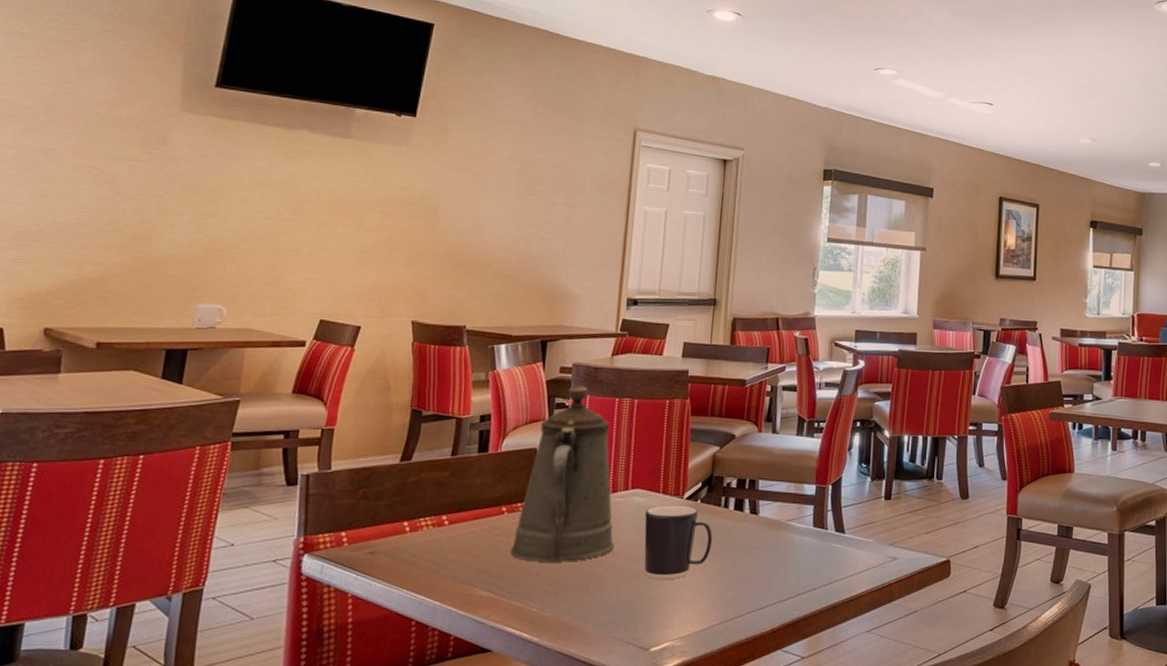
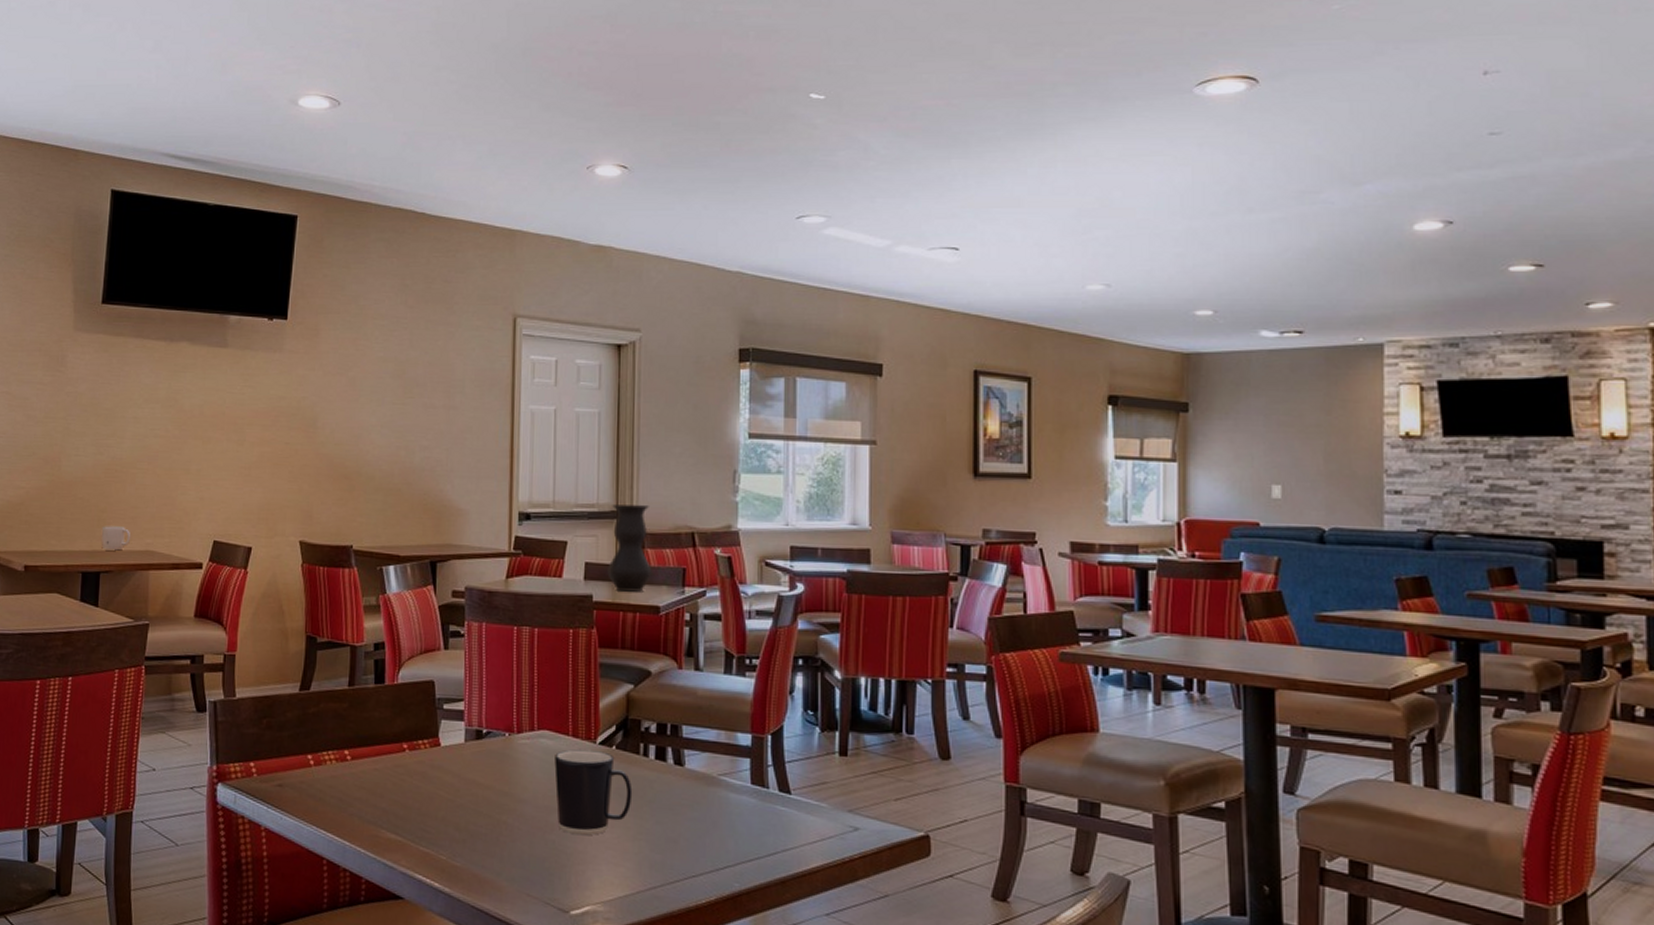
coffee pot: present [510,384,615,562] -> none [414,610,523,808]
vase: none [703,293,742,368] -> present [607,504,652,592]

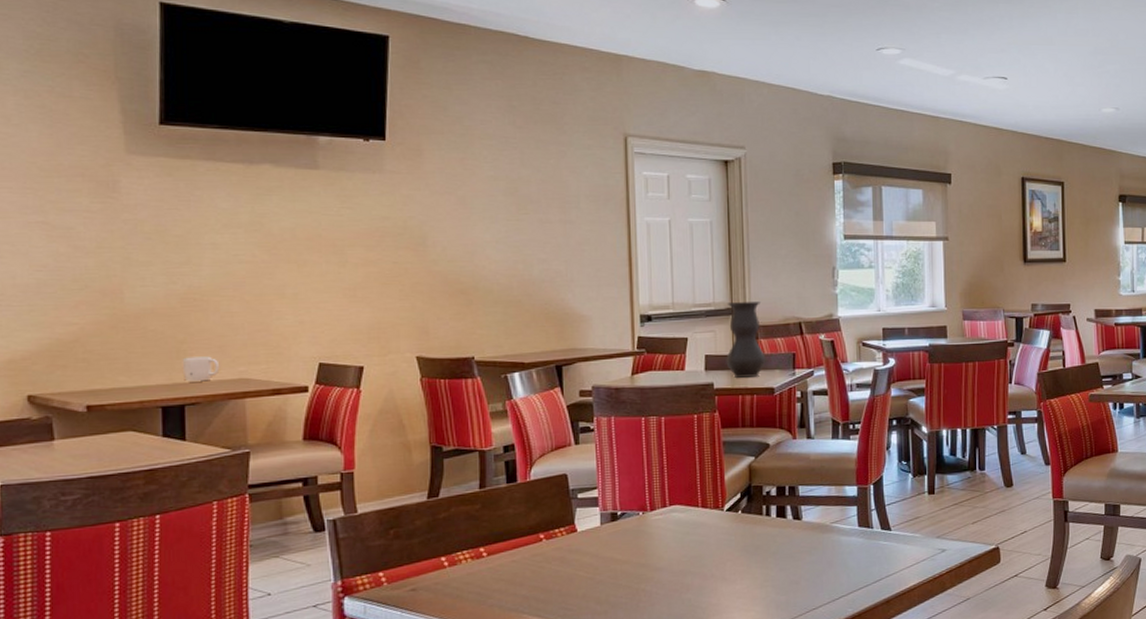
mug: present [554,749,633,836] -> none [687,517,758,591]

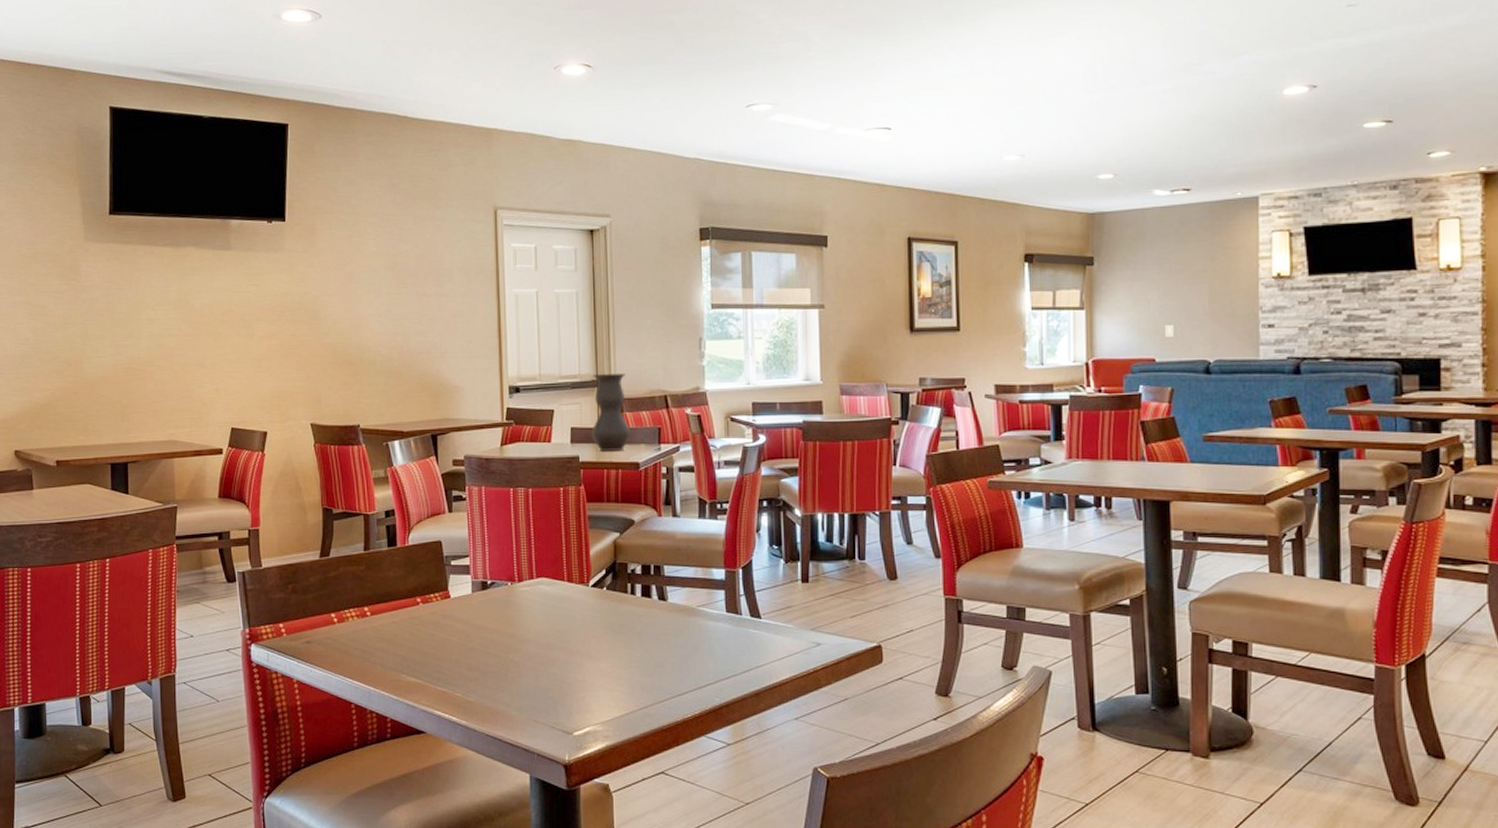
mug: present [182,356,220,382] -> none [126,420,154,442]

